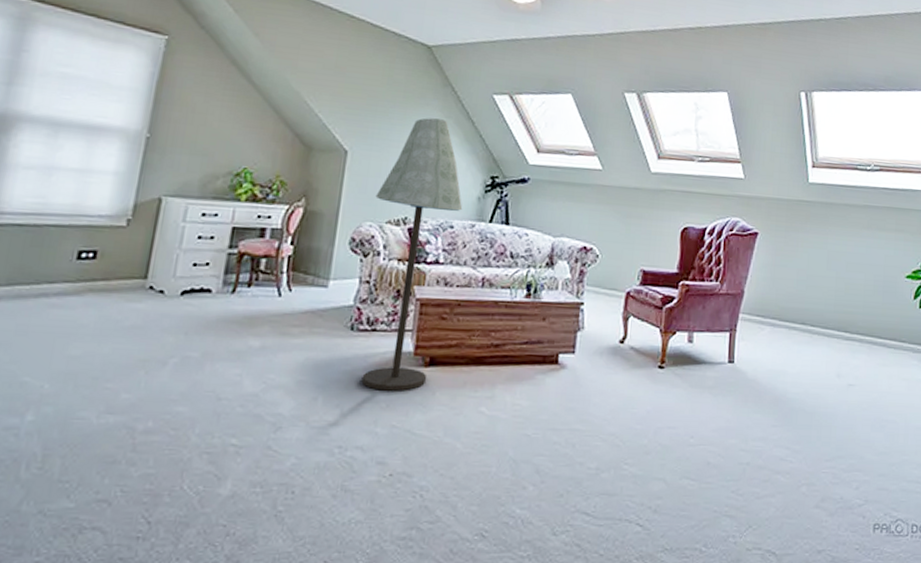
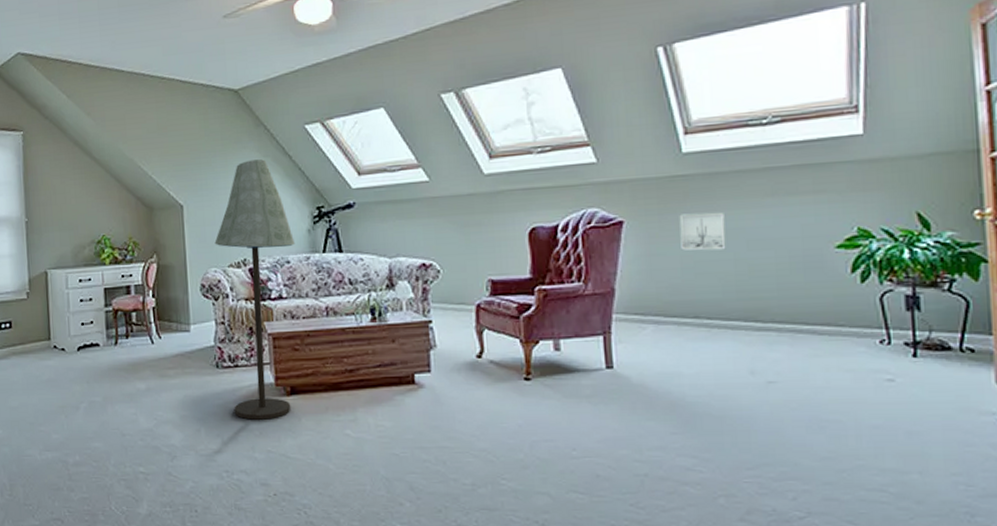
wall art: none [799,233,833,268] -> present [679,213,726,251]

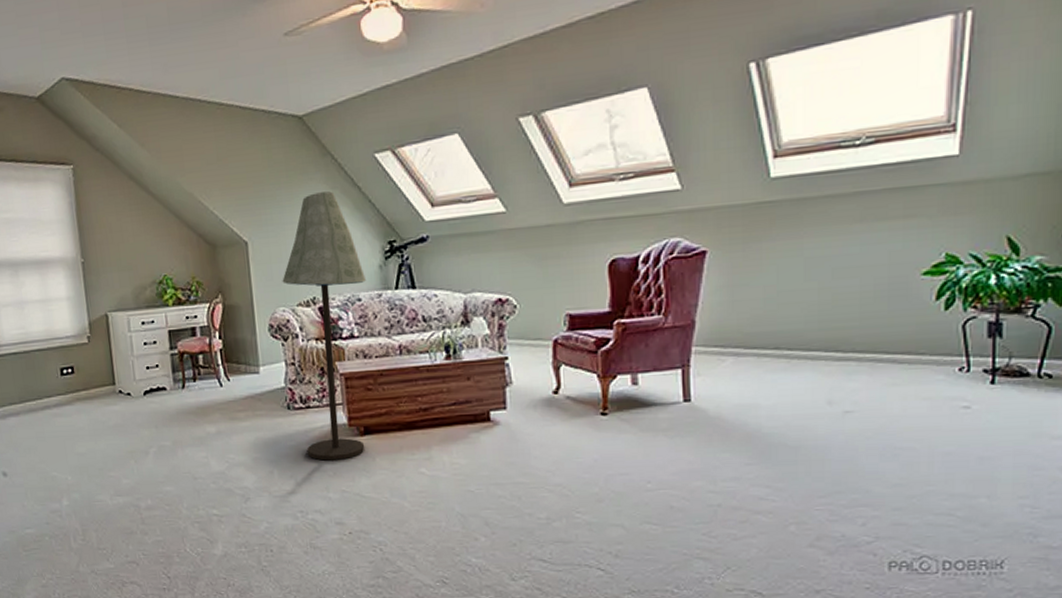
wall art: present [679,213,726,251] -> none [764,240,811,280]

